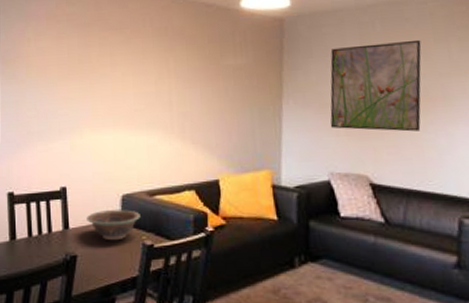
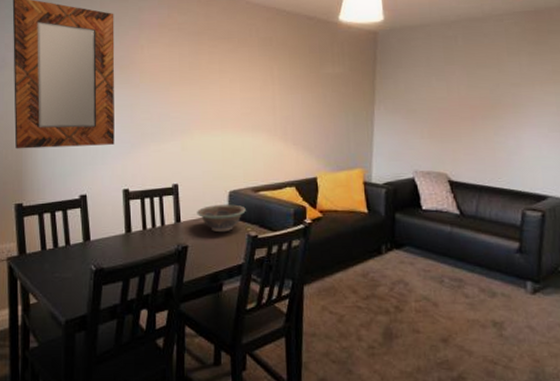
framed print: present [330,39,422,132] -> none [415,53,497,135]

